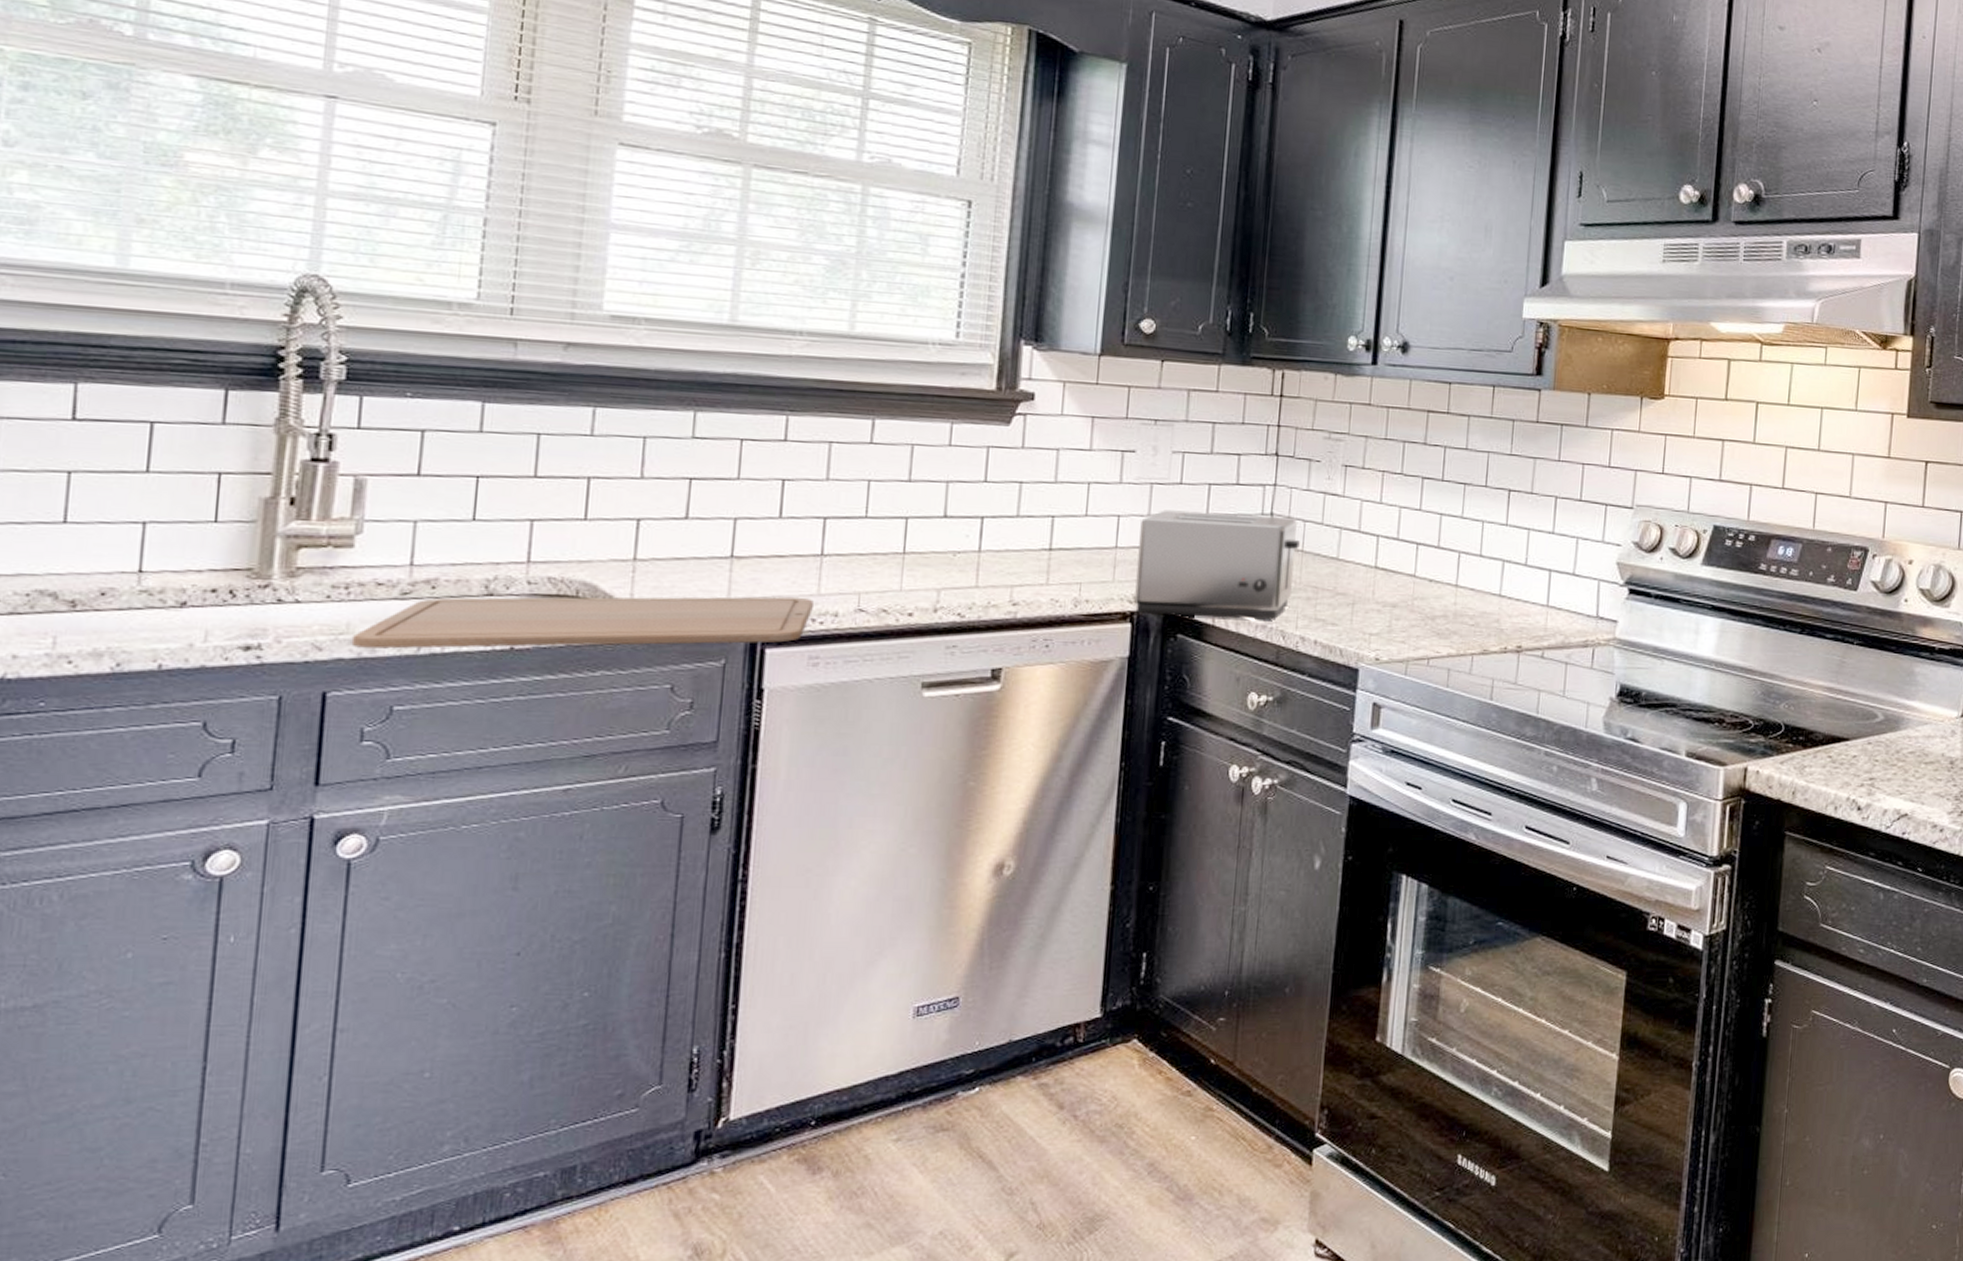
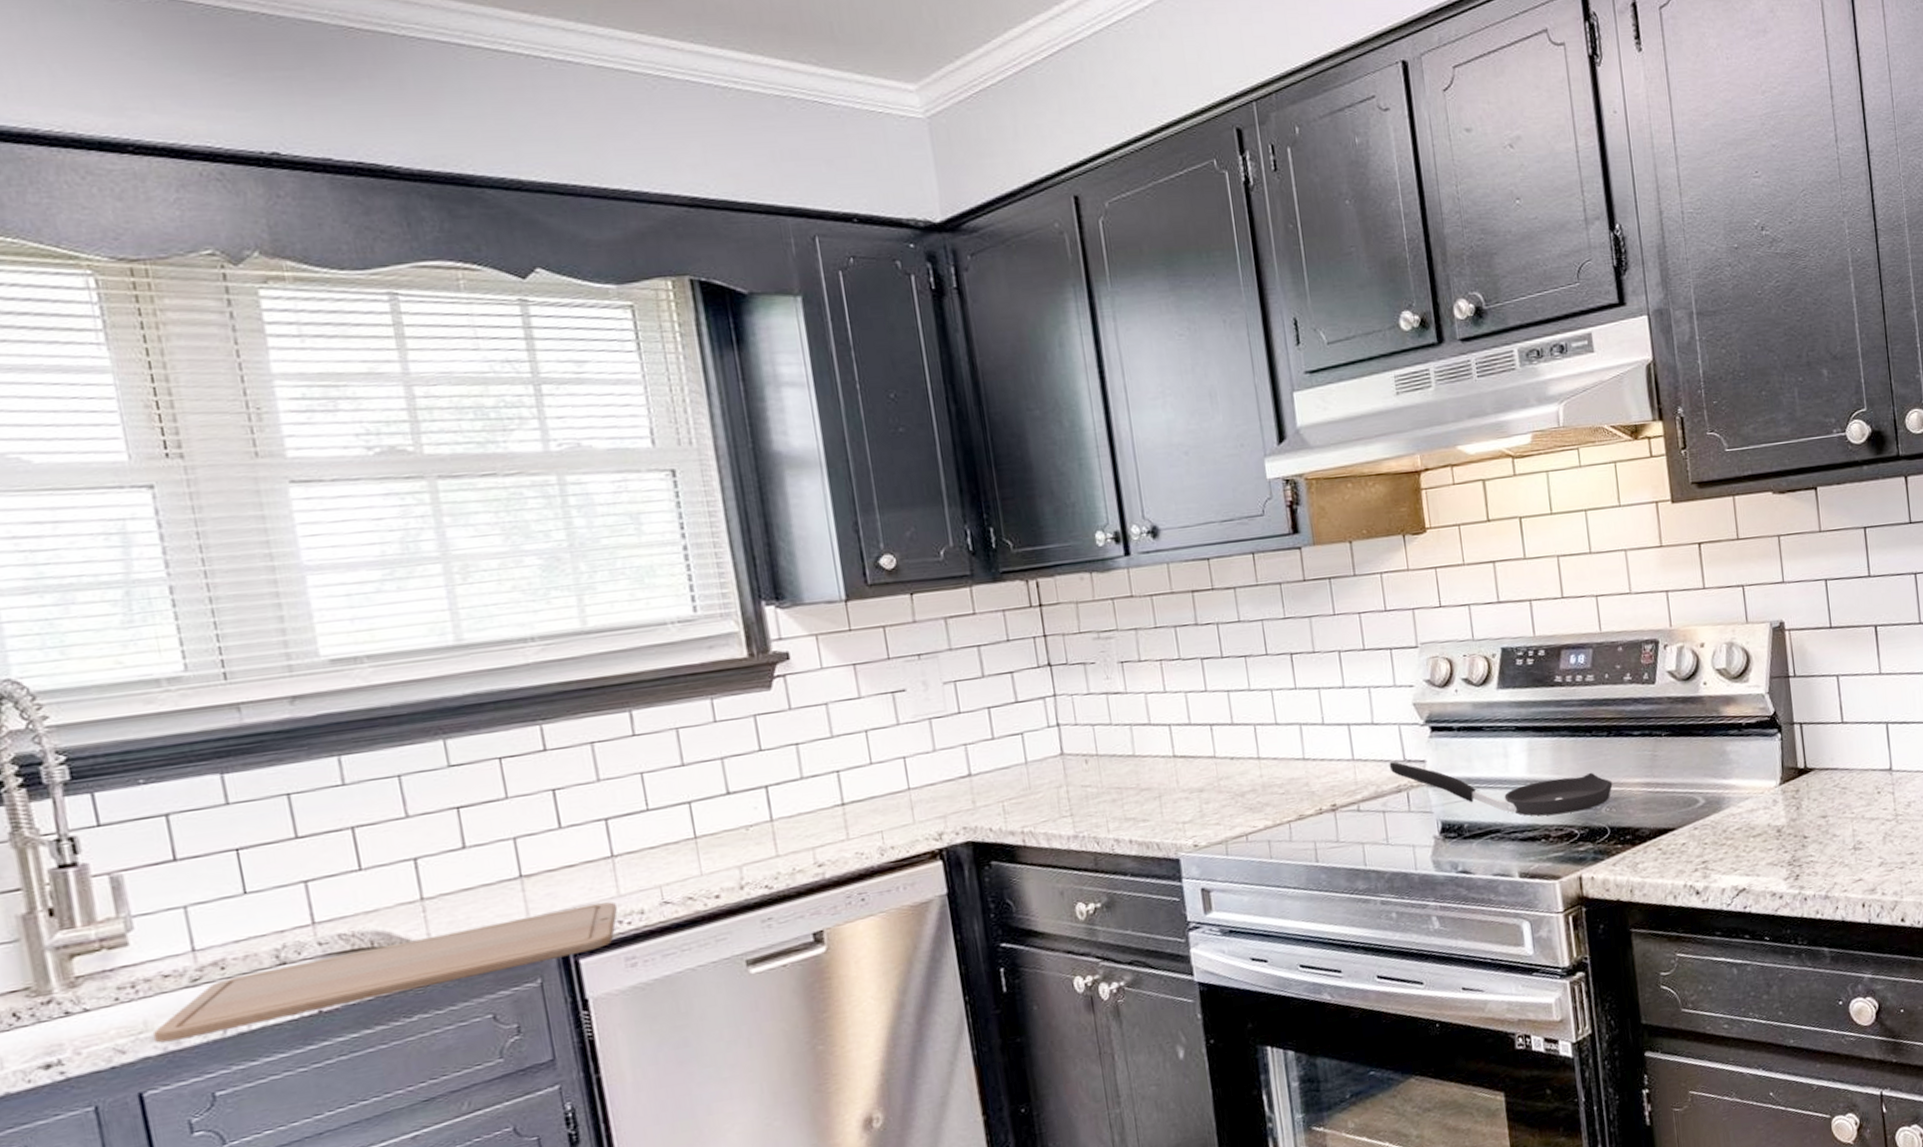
toaster: present [1134,510,1300,620] -> none [928,724,1096,849]
frying pan: none [1581,616,1796,702] -> present [1389,761,1613,816]

